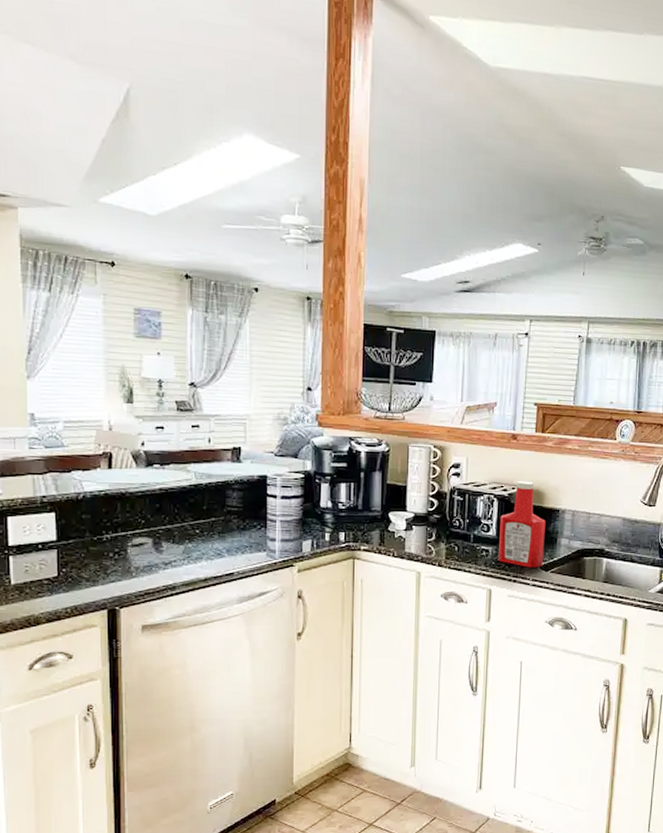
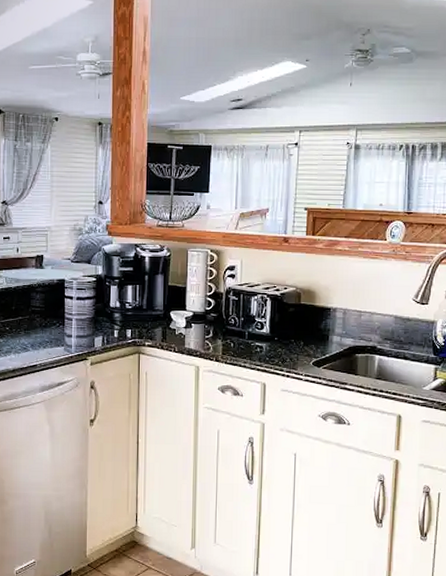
ketchup bottle: present [497,480,546,568] -> none [271,281,317,364]

